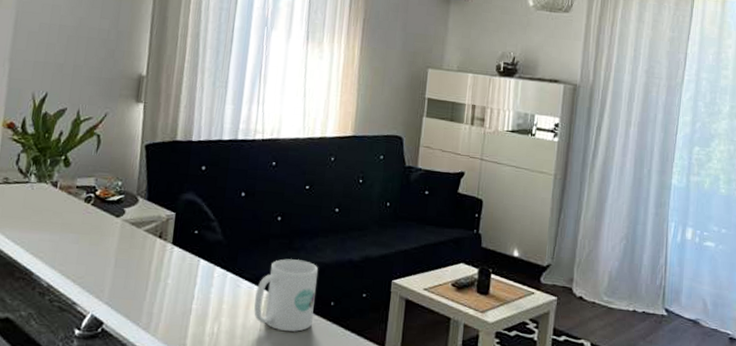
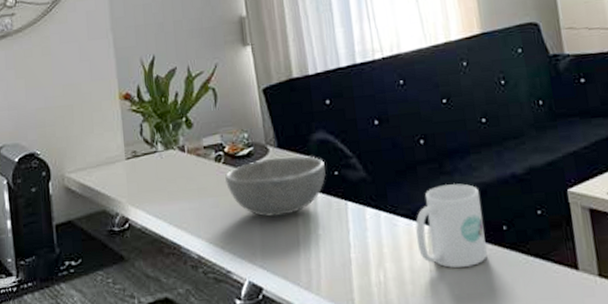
bowl: none [89,208,188,262] -> present [225,156,326,217]

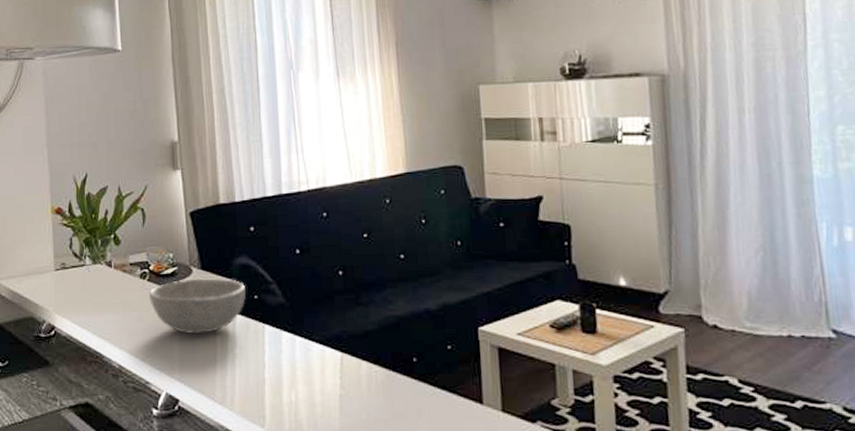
mug: present [415,183,488,268] -> none [329,315,396,393]

